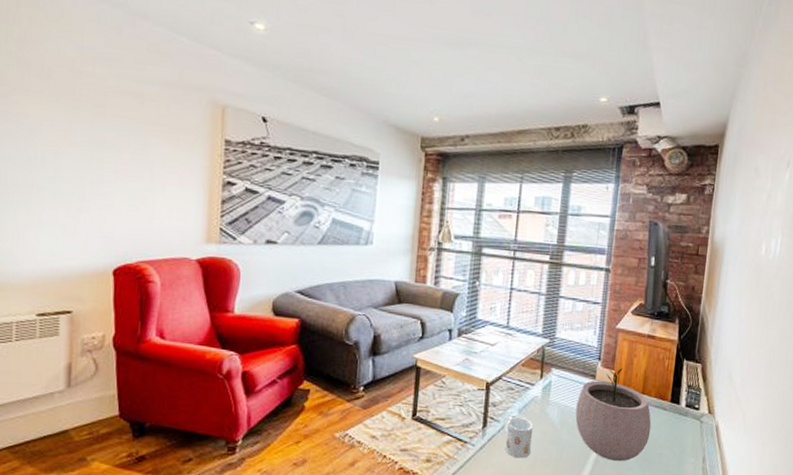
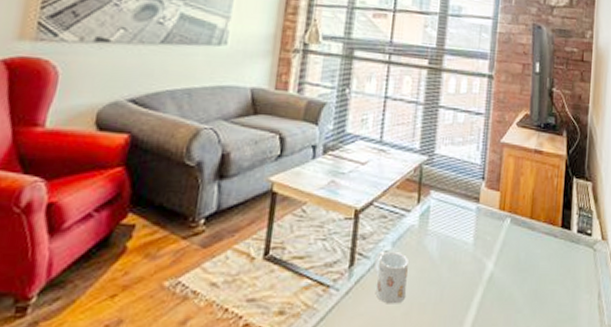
plant pot: present [575,368,652,462] -> none [457,189,542,303]

